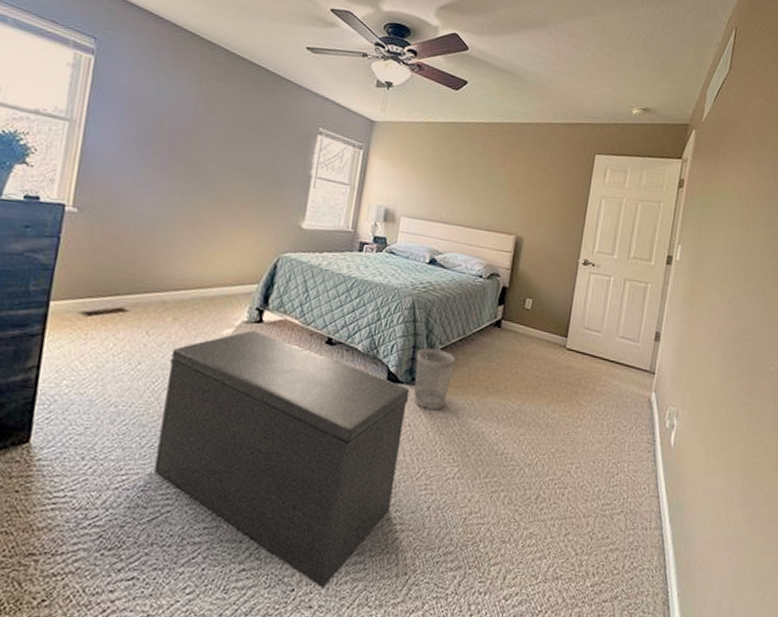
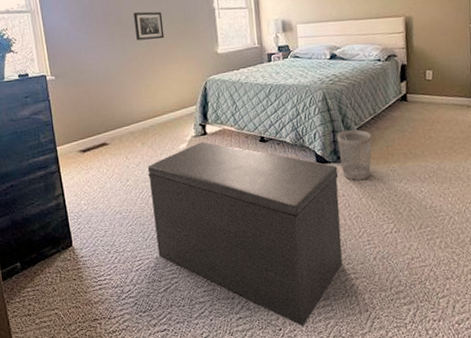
wall art: none [204,155,246,196] -> present [133,11,165,41]

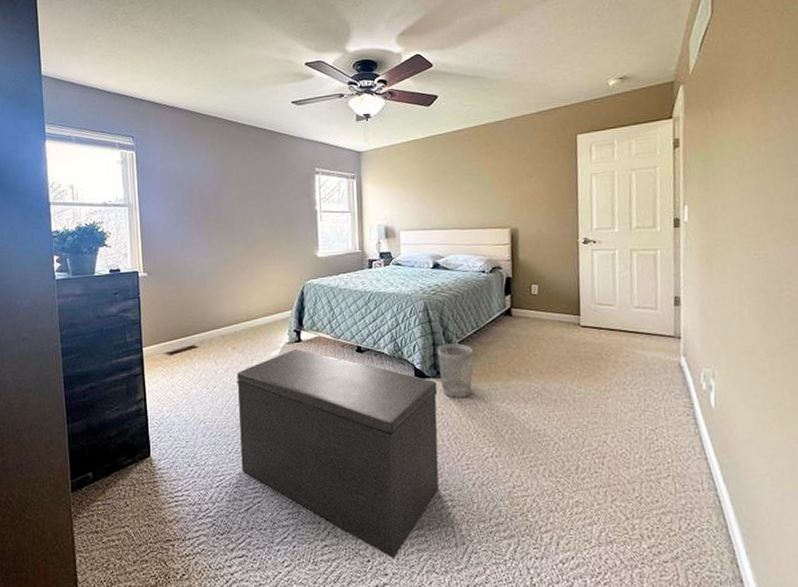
wall art: present [133,11,165,41] -> none [233,210,264,240]

